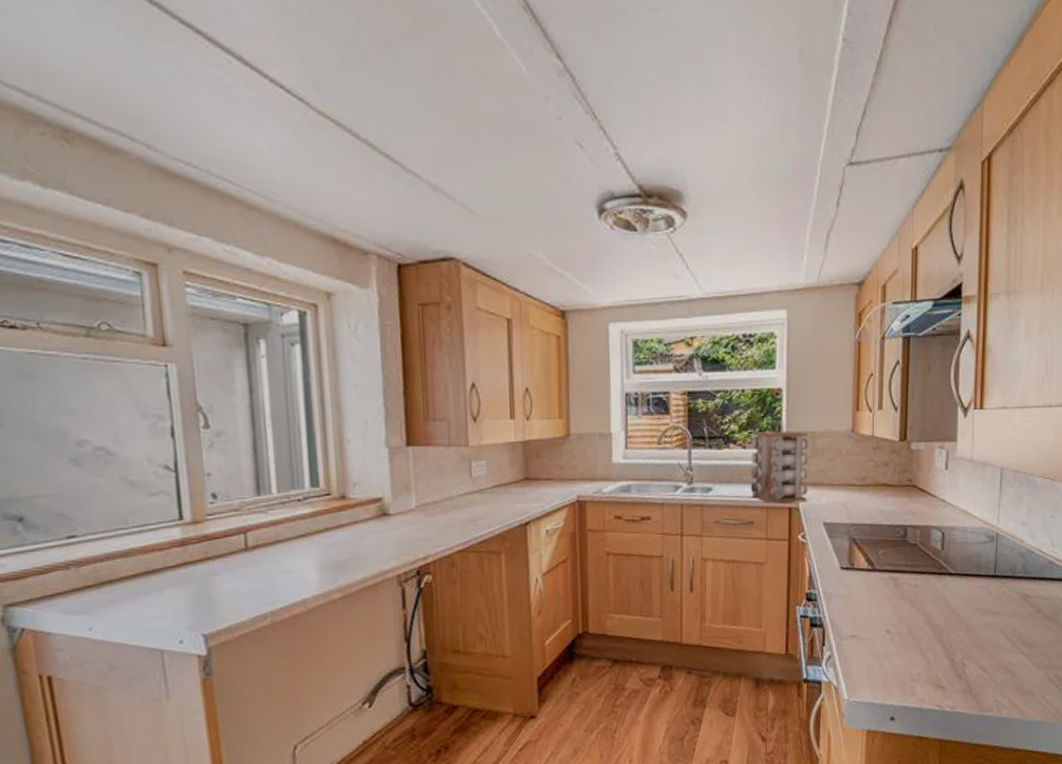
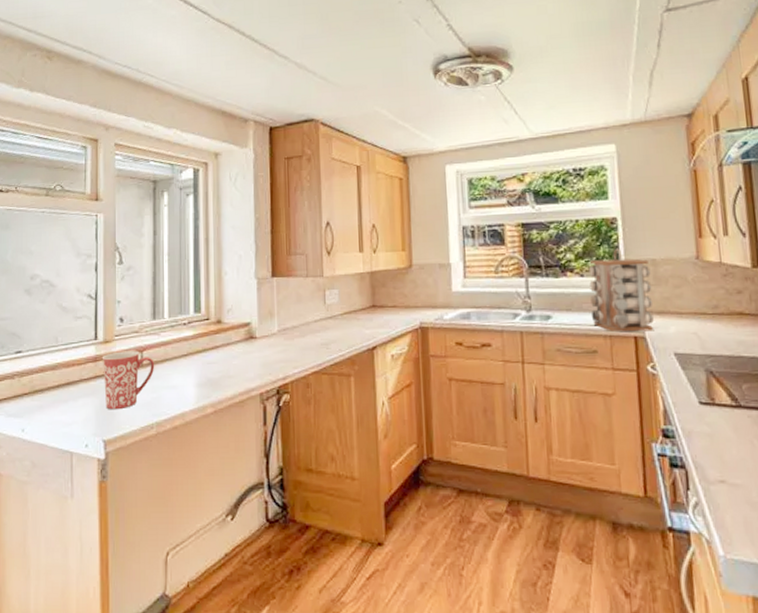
mug: none [191,532,264,600] -> present [102,351,155,410]

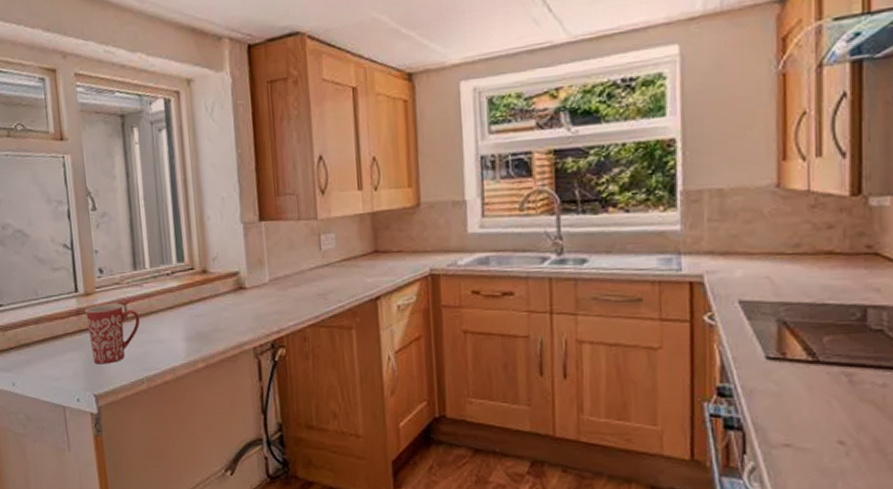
spice rack: present [588,248,654,333] -> none [636,176,716,278]

